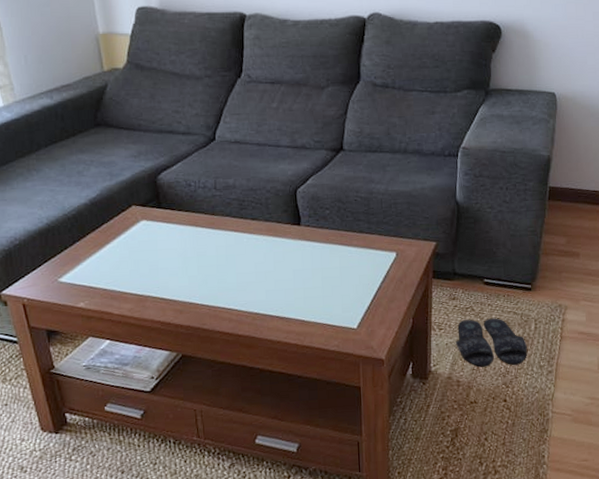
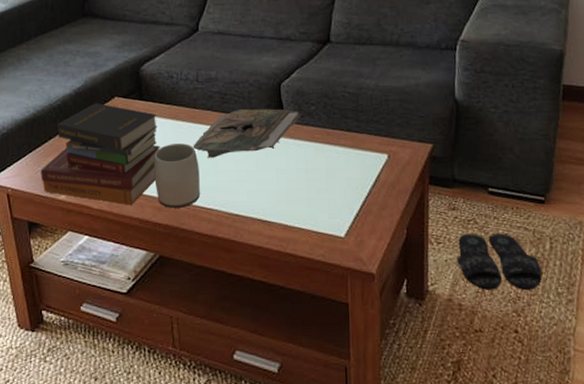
books: none [57,212,180,309] -> present [41,103,160,205]
mug: none [173,249,220,310] -> present [153,143,200,208]
magazine: none [212,213,317,262] -> present [193,108,302,158]

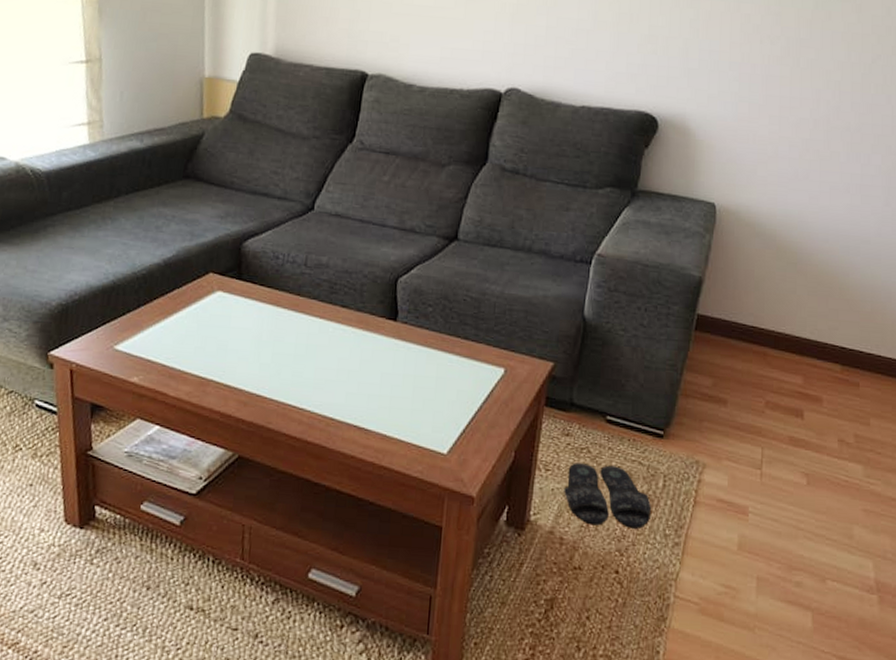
books: present [41,103,160,205] -> none [112,277,255,396]
mug: present [153,143,200,208] -> none [243,332,296,405]
magazine: present [193,108,302,158] -> none [291,302,417,353]

